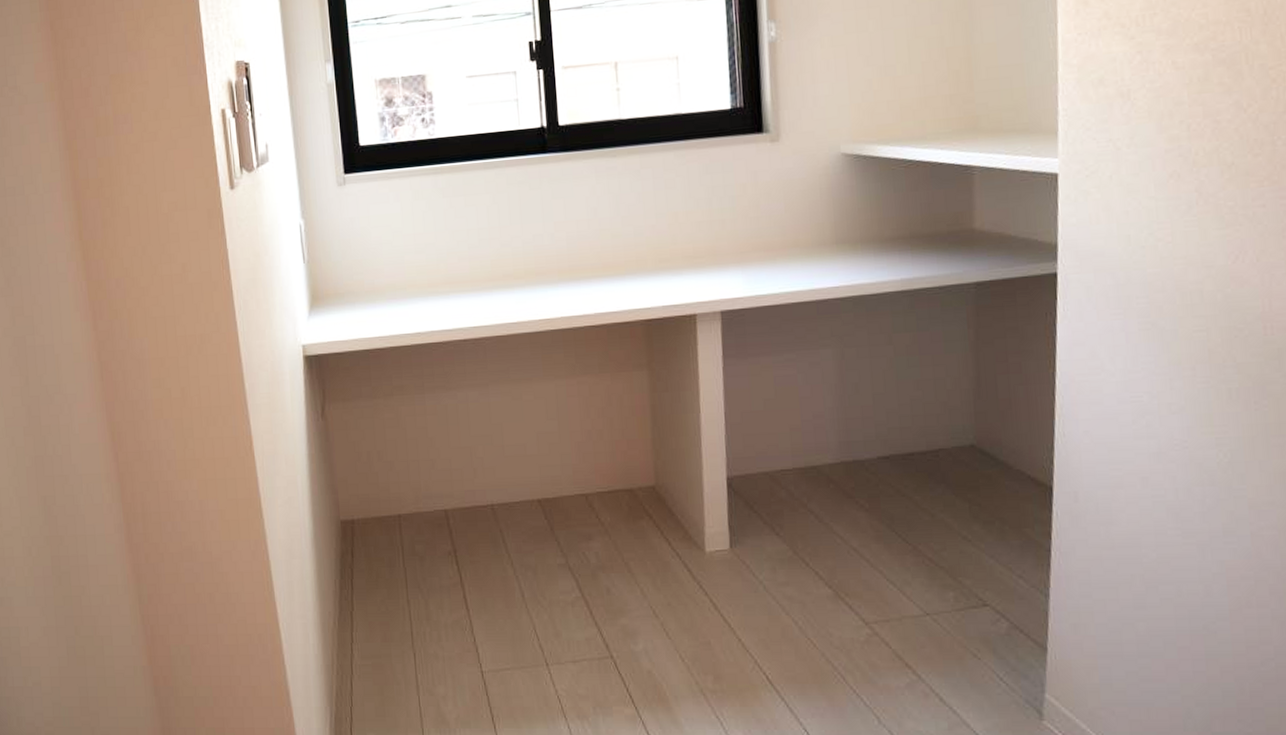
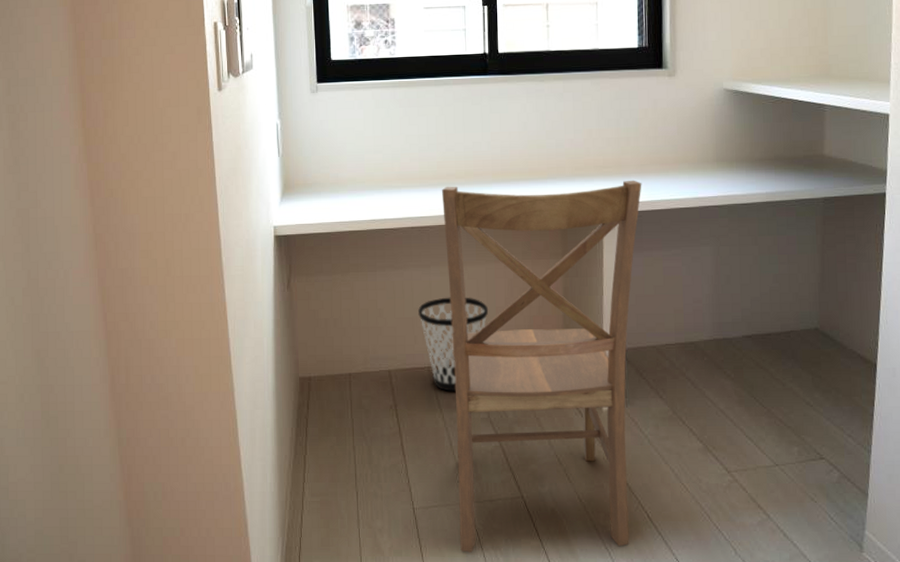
wastebasket: none [476,420,561,533] -> present [418,297,489,391]
chair: none [498,271,746,723] -> present [442,180,642,553]

